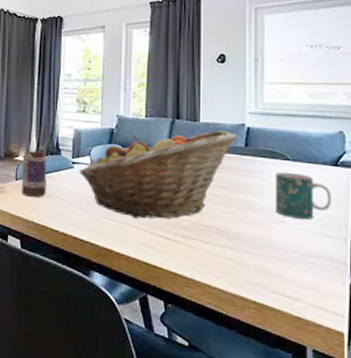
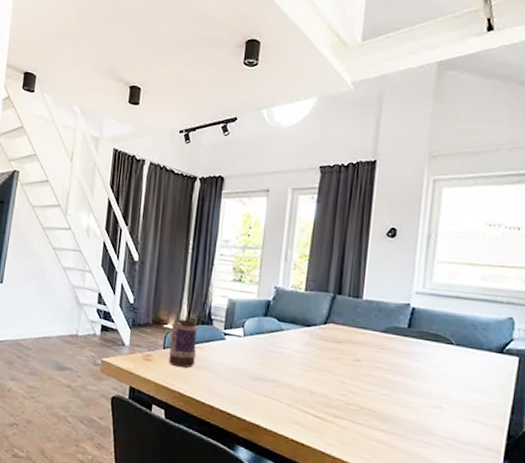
fruit basket: present [79,130,237,219] -> none [231,308,401,398]
mug: present [275,171,332,219] -> none [432,356,494,406]

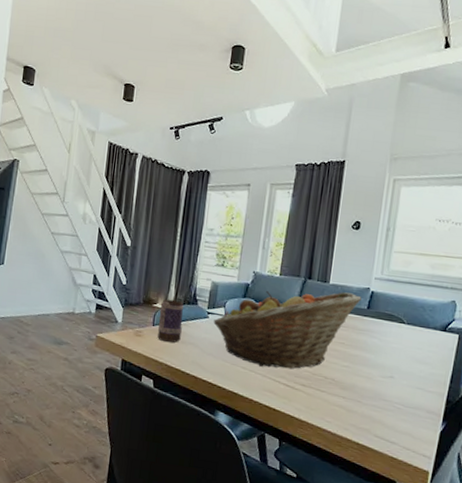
fruit basket: none [231,308,401,398] -> present [213,290,362,369]

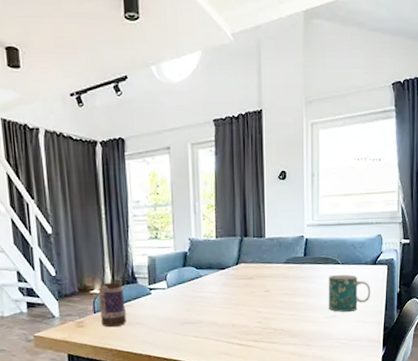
fruit basket: present [213,290,362,369] -> none [157,244,297,332]
mug: none [386,333,437,376] -> present [328,274,371,312]

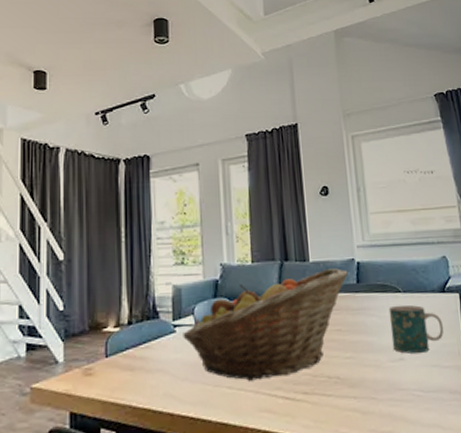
mug: present [98,282,126,328] -> none [112,317,145,376]
fruit basket: none [157,244,297,332] -> present [183,268,348,381]

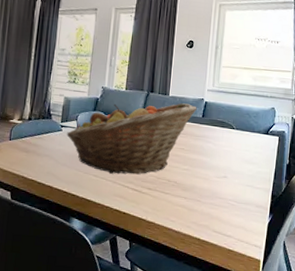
mug: present [388,304,444,354] -> none [220,138,262,175]

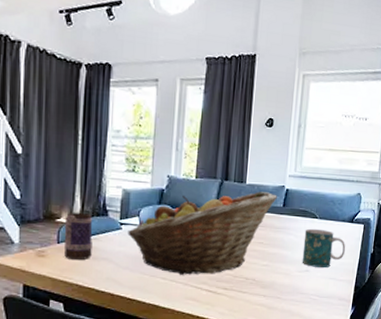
mug: none [14,114,39,156] -> present [63,212,93,261]
mug: none [220,138,262,175] -> present [302,228,346,267]

